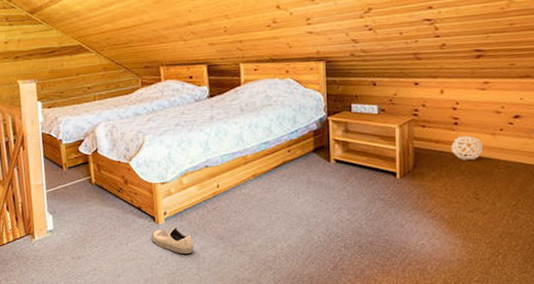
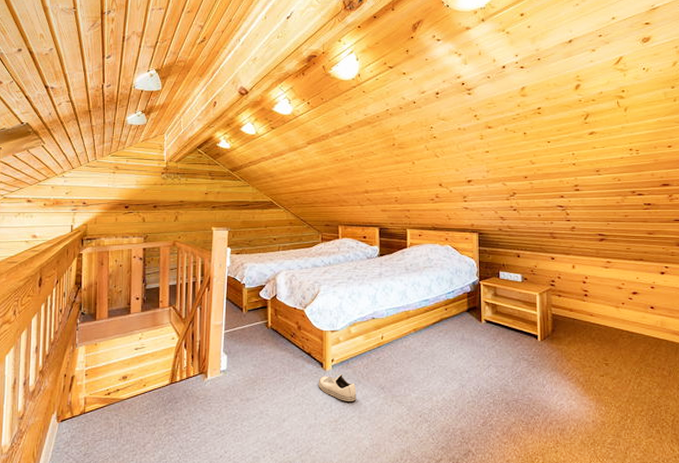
decorative ball: present [450,135,482,160] -> none [582,306,609,328]

